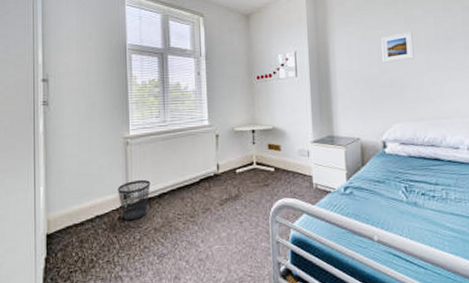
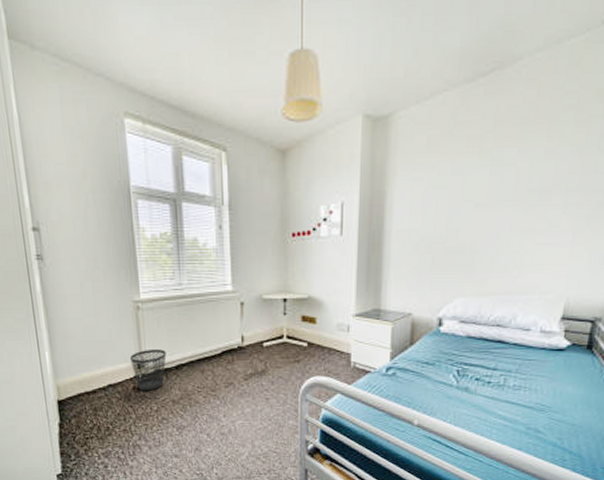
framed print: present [381,31,414,63] -> none [453,179,499,221]

